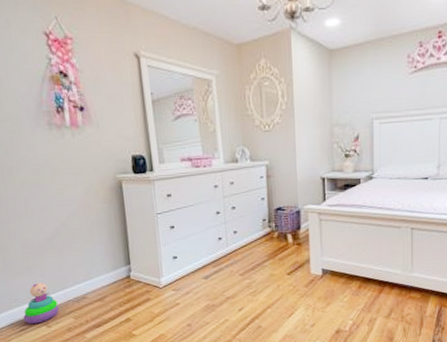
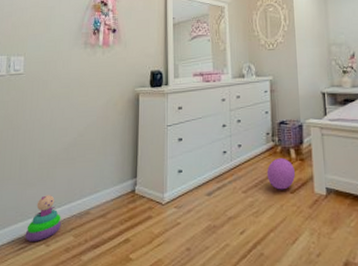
ball: none [263,242,292,272] -> present [266,158,295,190]

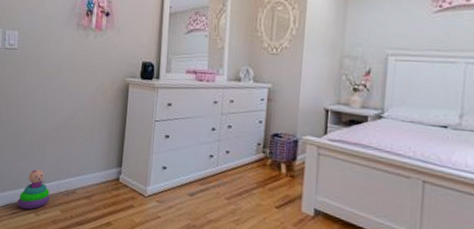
ball: present [266,158,295,190] -> none [252,170,283,204]

